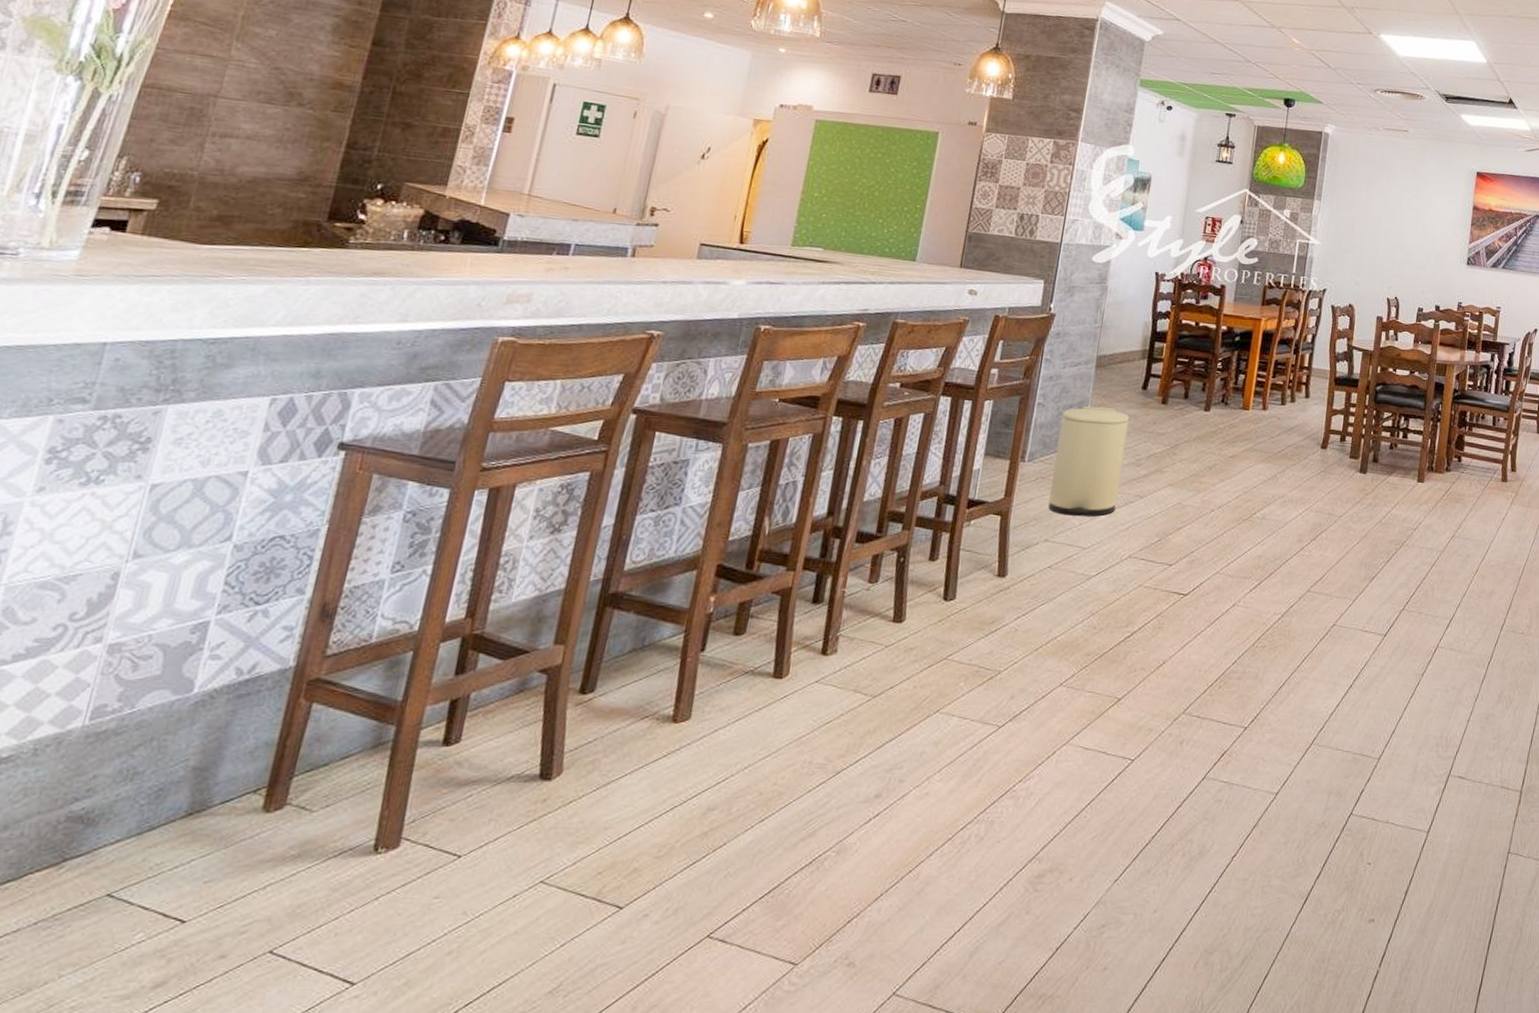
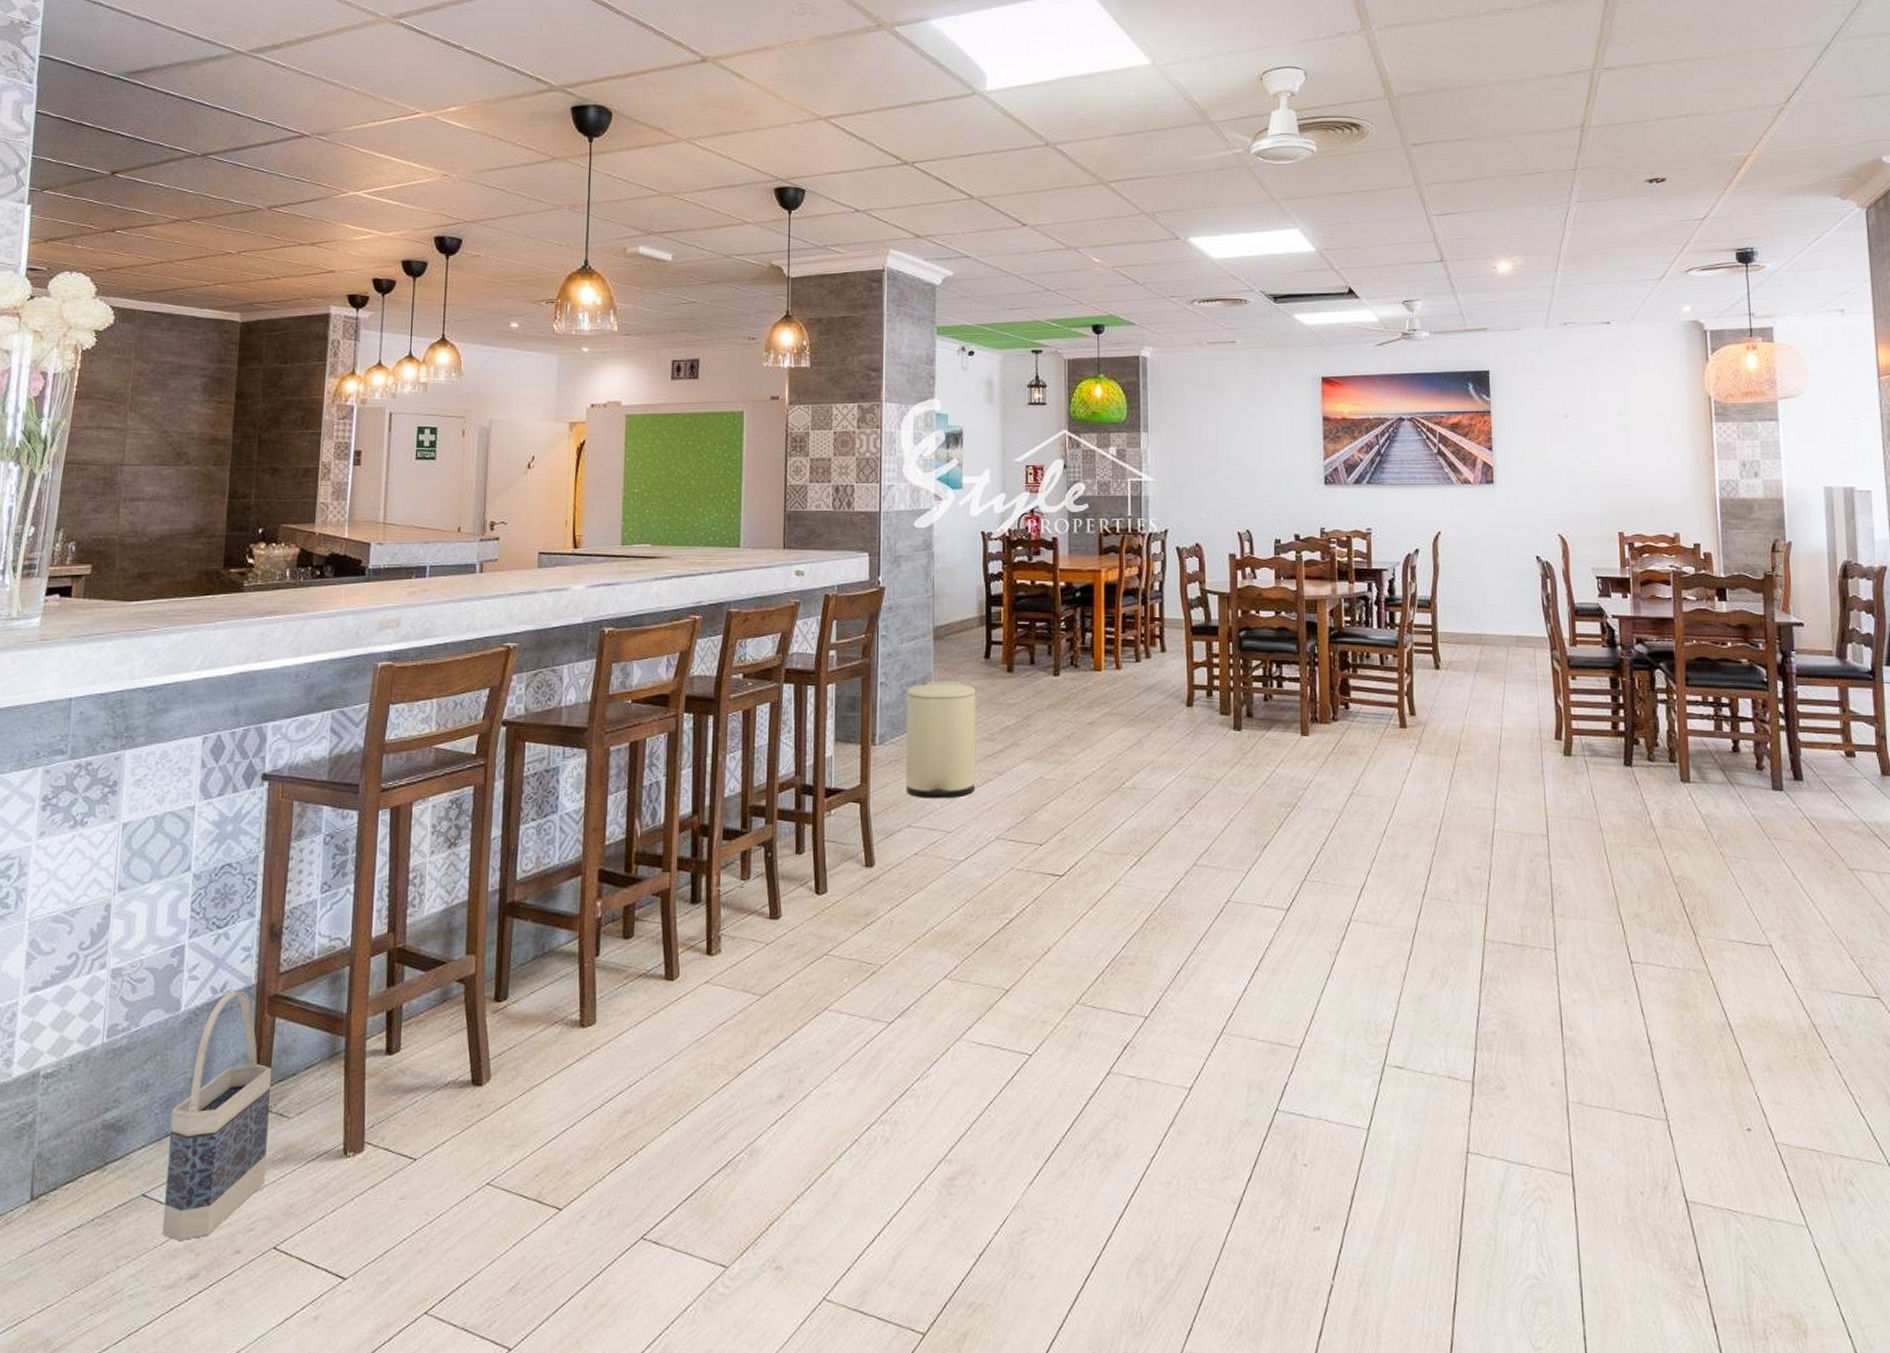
bag: none [126,673,300,947] -> present [161,991,272,1242]

